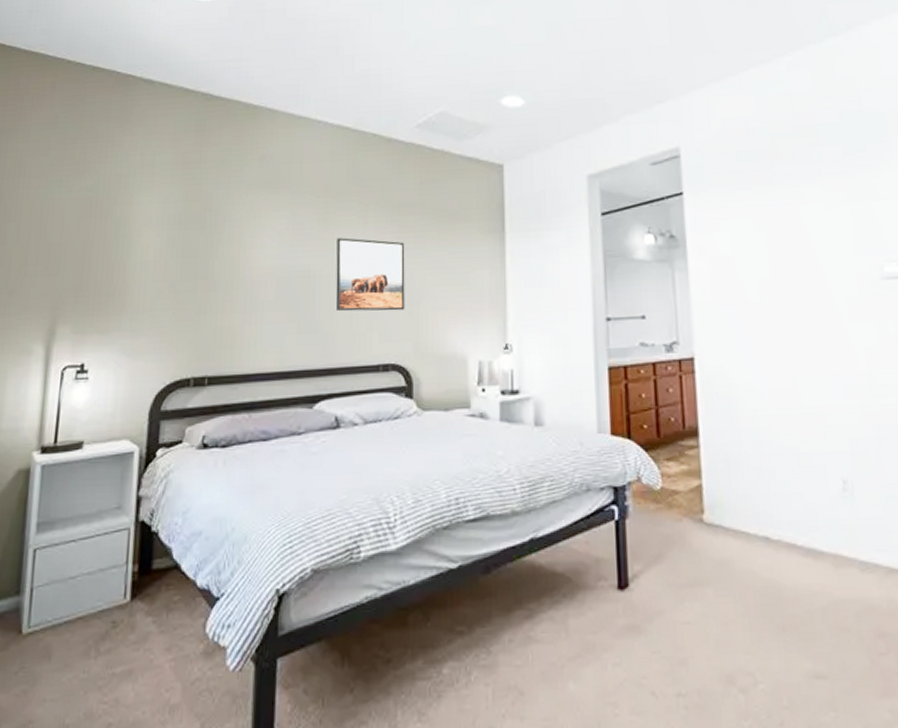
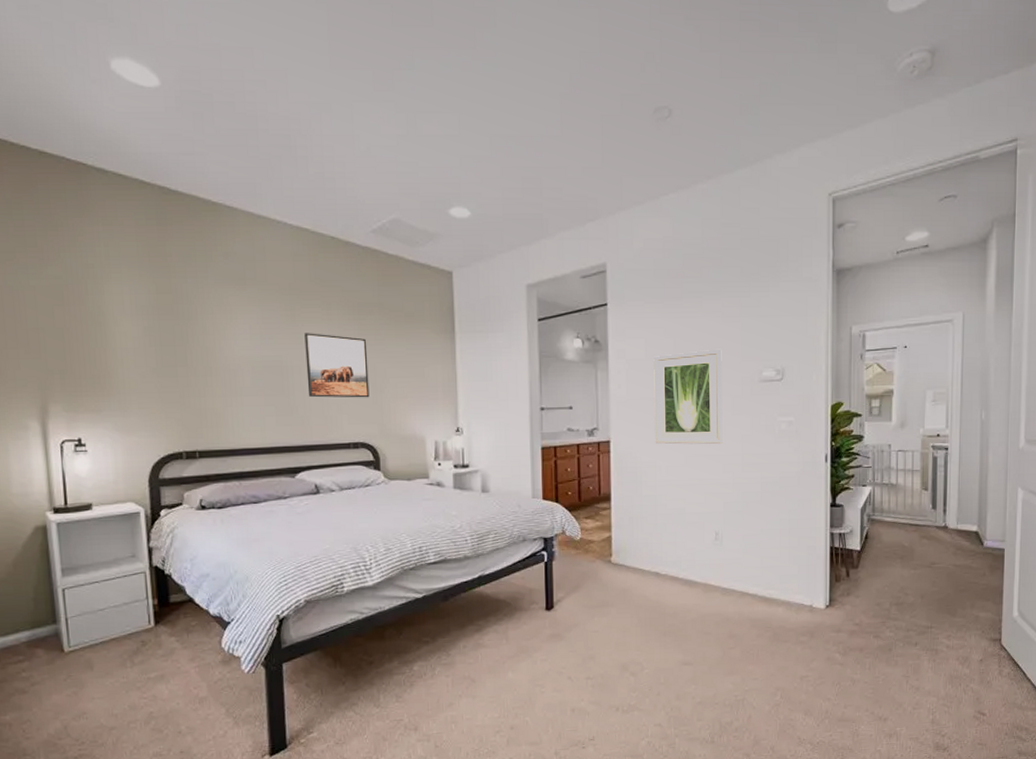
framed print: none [743,240,841,361] -> present [653,349,723,445]

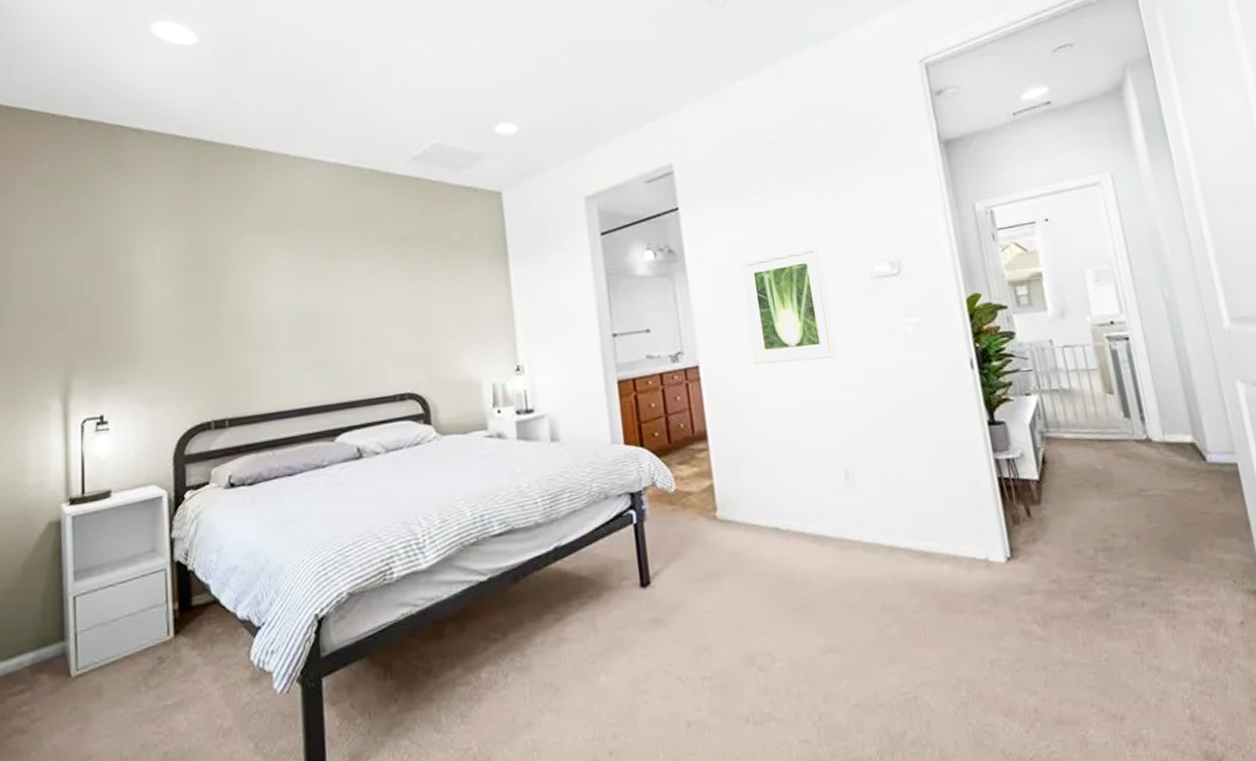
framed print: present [304,333,370,398] -> none [343,274,416,346]

